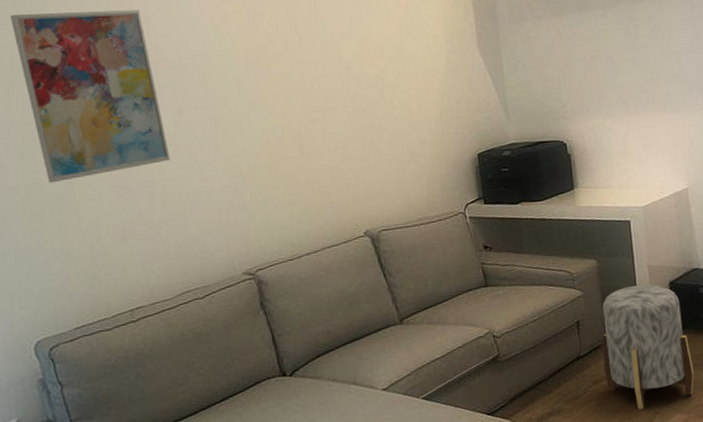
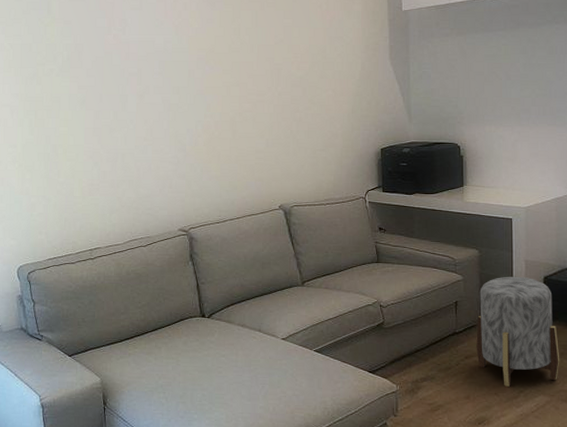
wall art: present [11,10,170,183] -> none [24,11,131,144]

